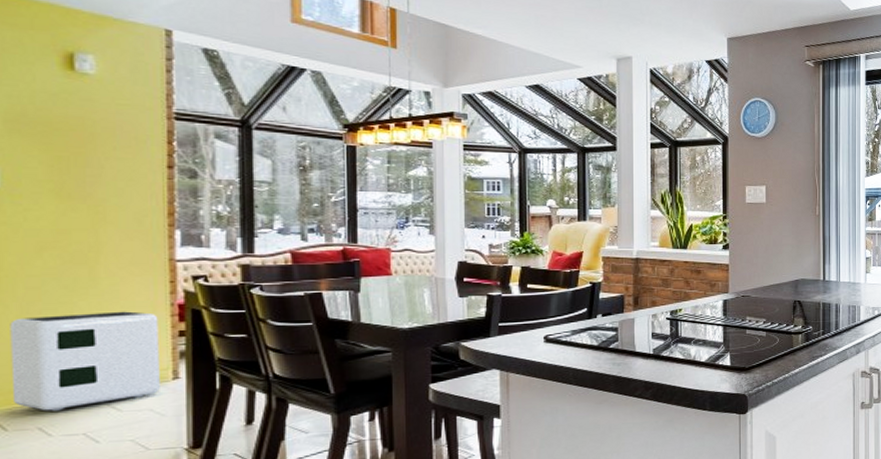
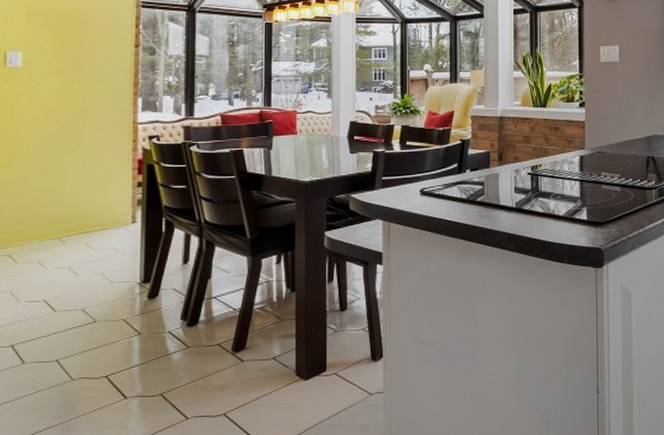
air purifier: present [10,311,160,411] -> none [22,165,124,248]

